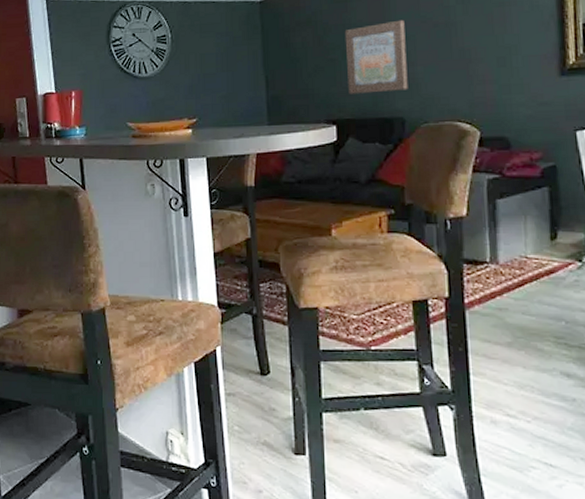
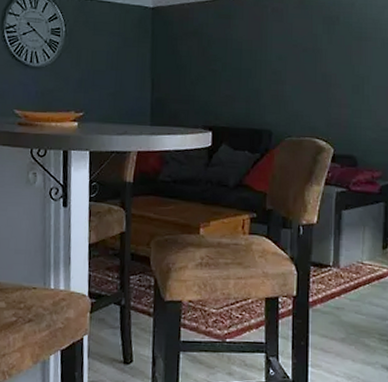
wall art: present [344,19,408,94] -> none [225,41,279,106]

